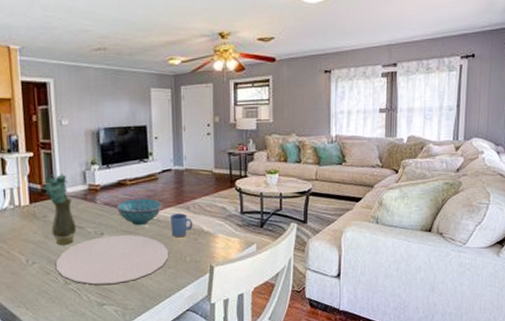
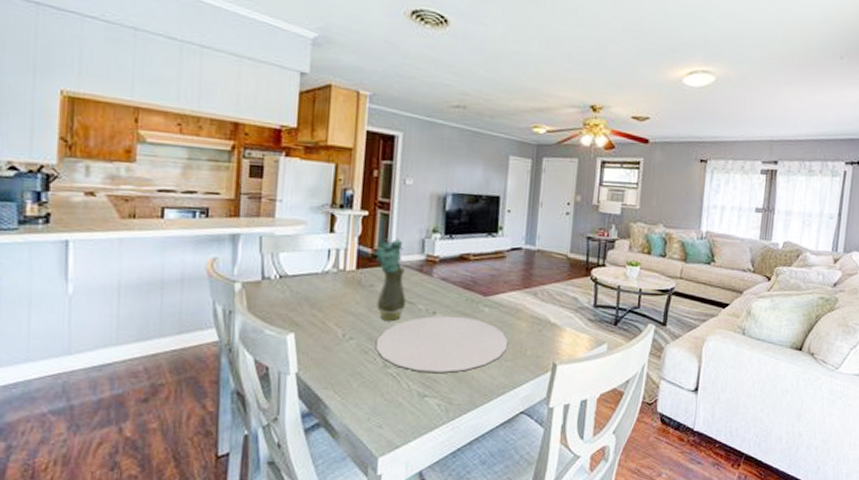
bowl: present [117,198,162,226] -> none [455,276,507,309]
mug: present [171,213,193,238] -> none [513,299,539,327]

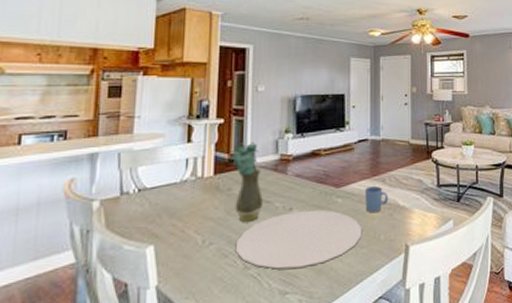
mug: none [513,299,539,327] -> present [365,186,389,213]

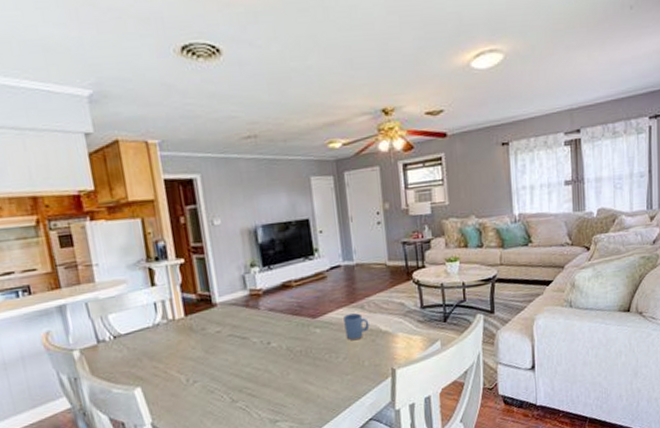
vase: present [230,140,263,222] -> none [198,279,240,359]
placemat: present [235,209,362,270] -> none [219,341,346,401]

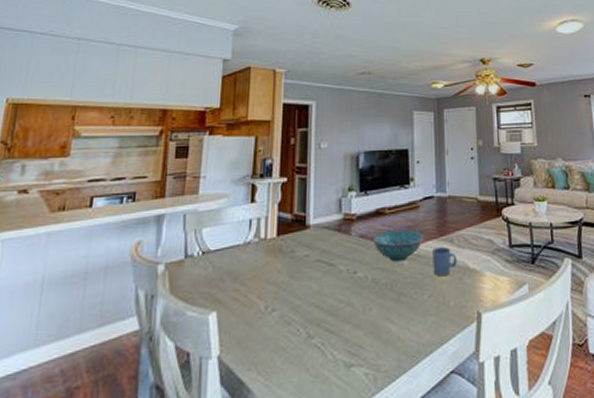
bowl: none [283,299,334,331] -> present [373,229,424,263]

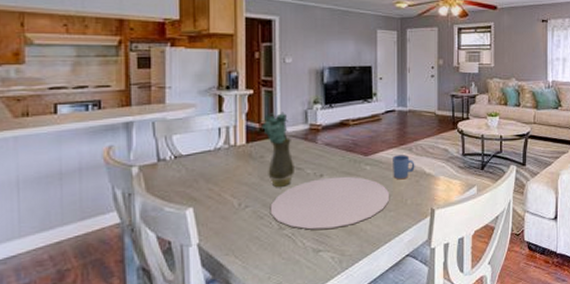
vase: none [293,199,326,286] -> present [261,110,294,187]
placemat: none [298,273,431,339] -> present [270,176,390,230]
bowl: present [373,229,424,263] -> none [338,139,385,167]

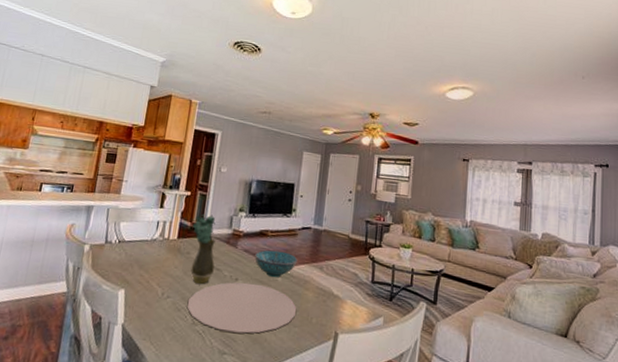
bowl: none [338,139,385,167] -> present [255,250,298,278]
mug: present [393,155,415,180] -> none [302,271,324,297]

